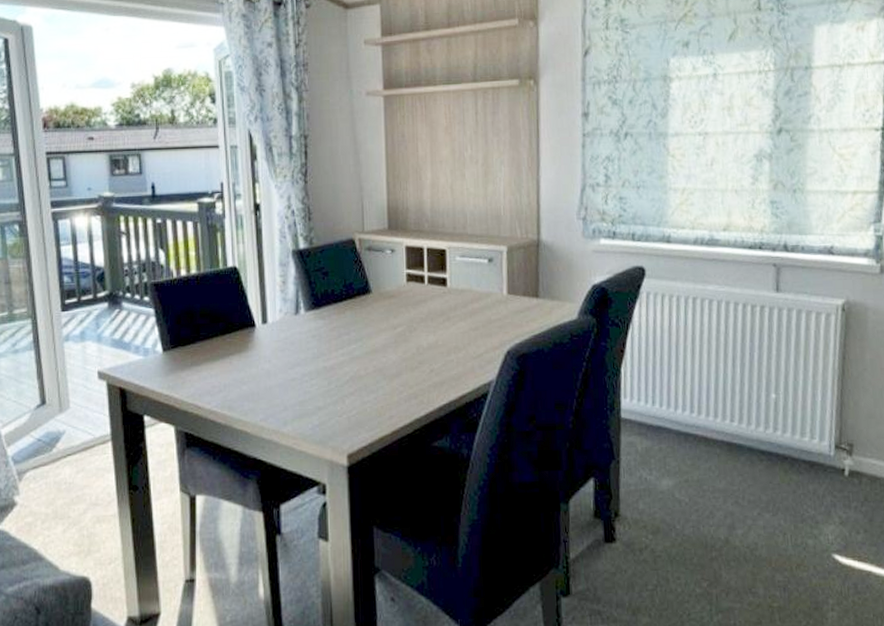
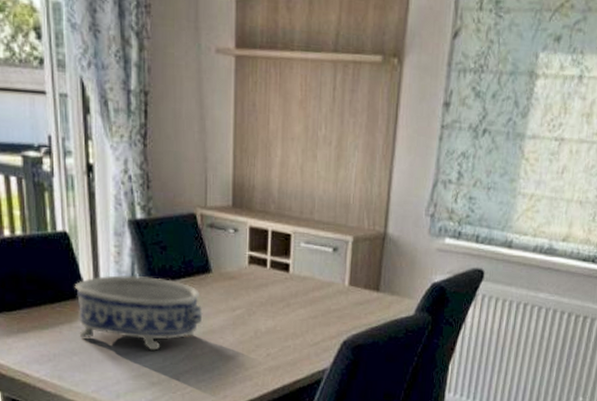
decorative bowl: none [243,301,365,375] -> present [74,274,203,351]

